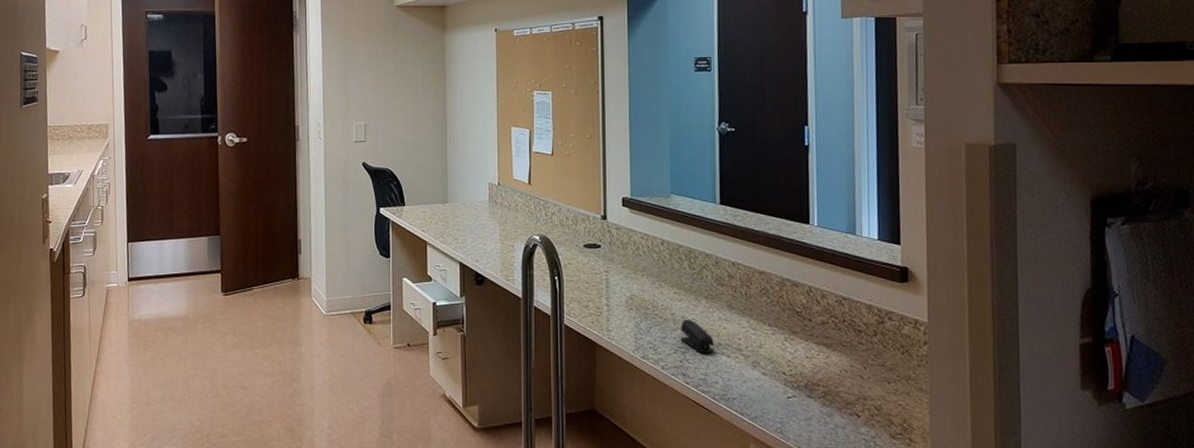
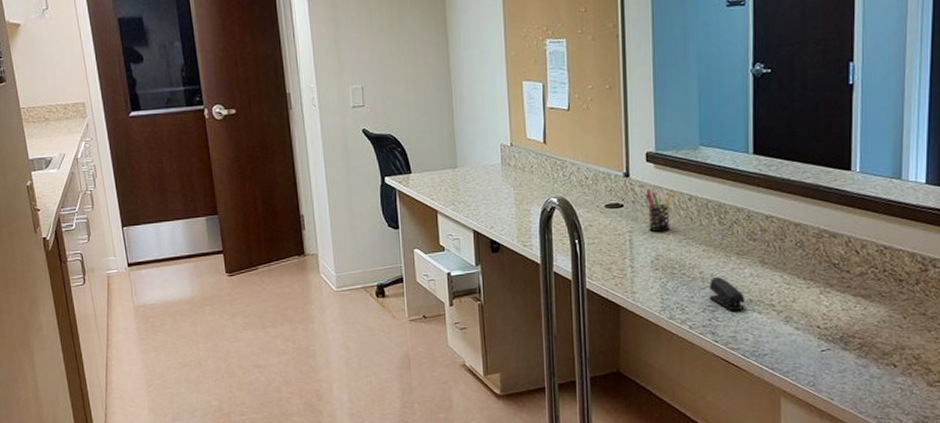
pen holder: none [621,231,647,272] -> present [645,188,673,232]

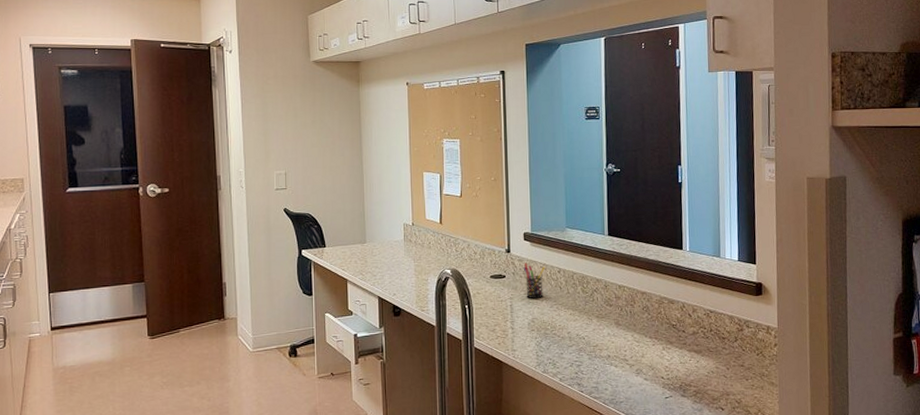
stapler: present [708,277,745,310] -> none [575,337,604,364]

